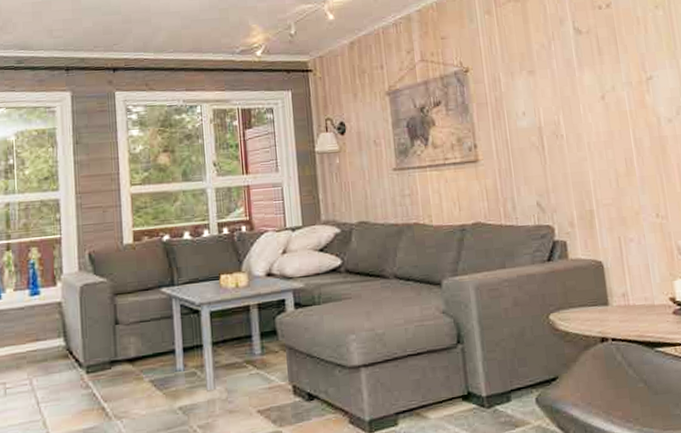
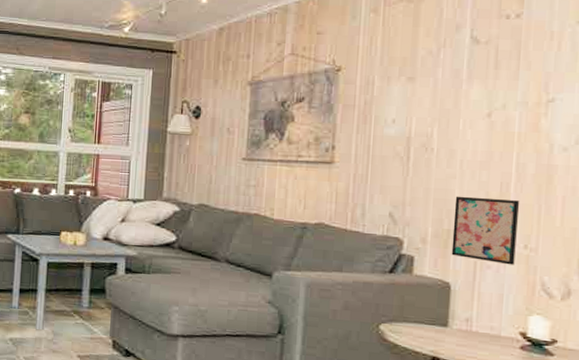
wall art: none [590,173,652,236] -> present [451,196,520,265]

